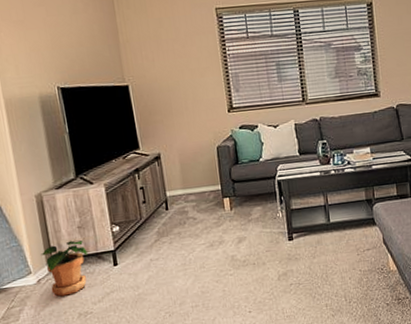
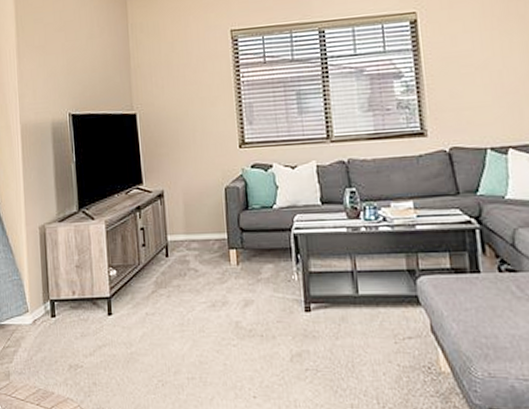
potted plant: present [41,240,88,297] -> none [39,280,83,342]

